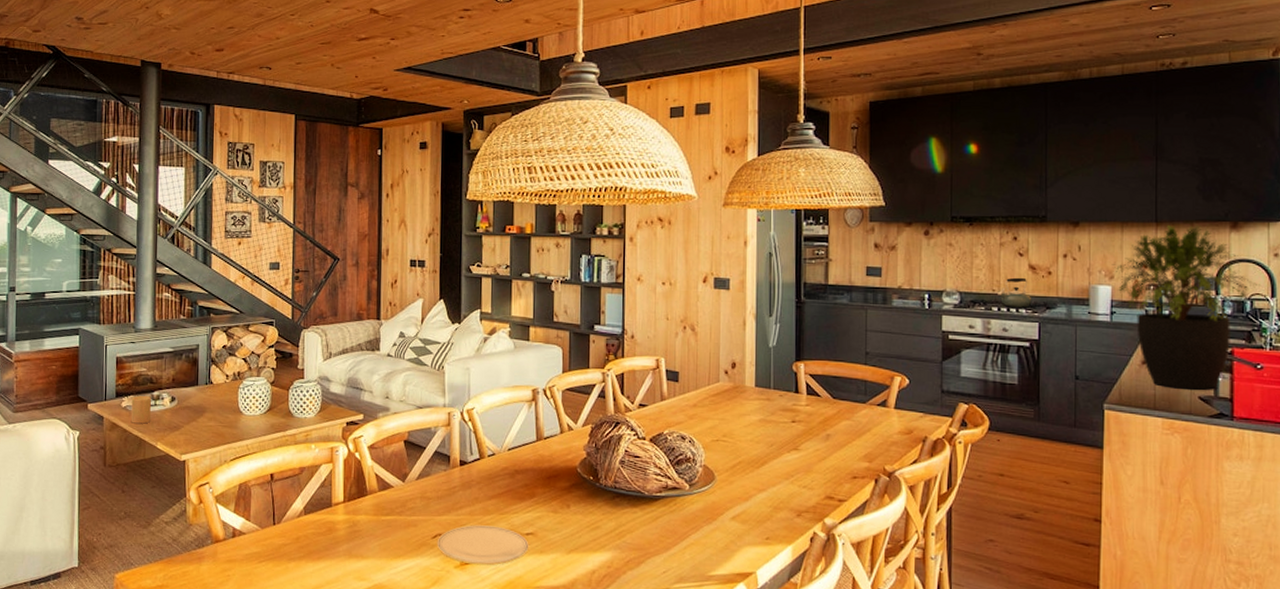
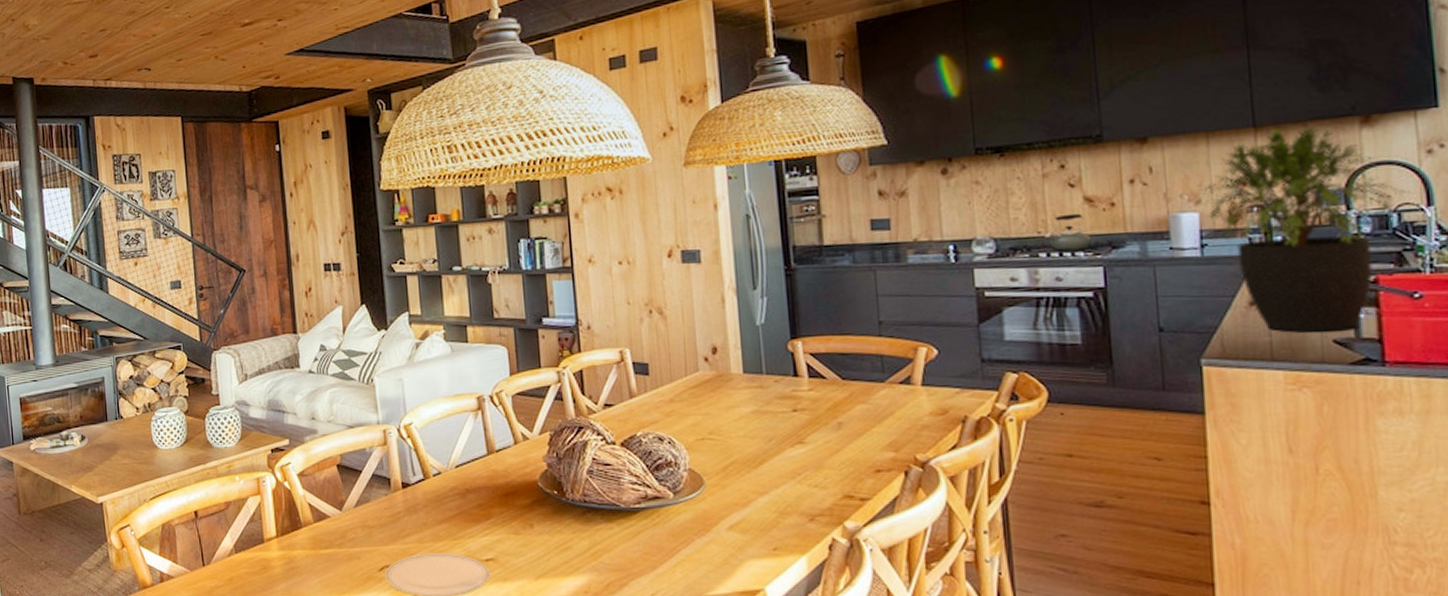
candle: present [131,395,151,424] -> none [39,436,62,467]

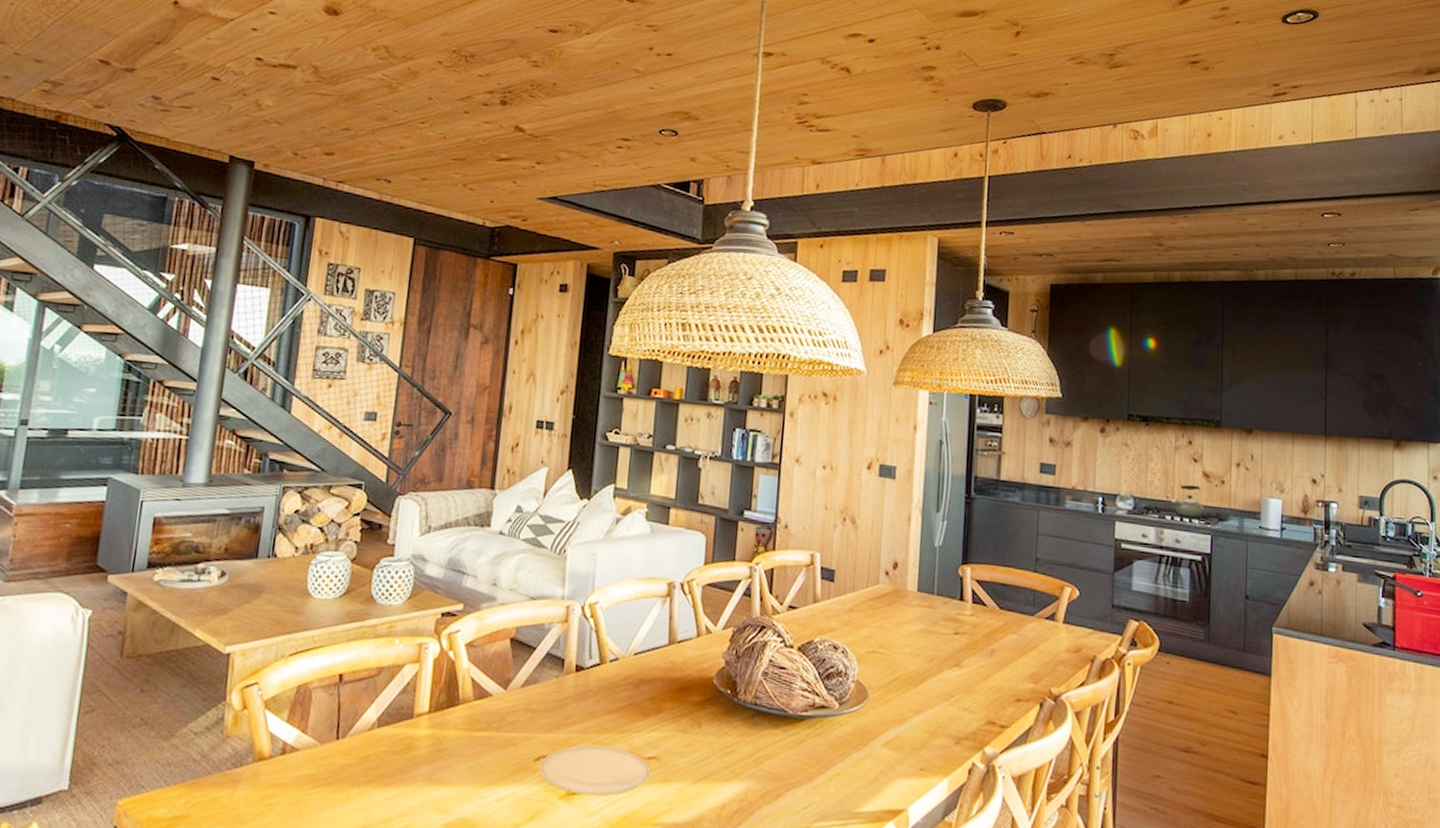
potted plant: present [1197,123,1412,333] -> none [1283,438,1422,618]

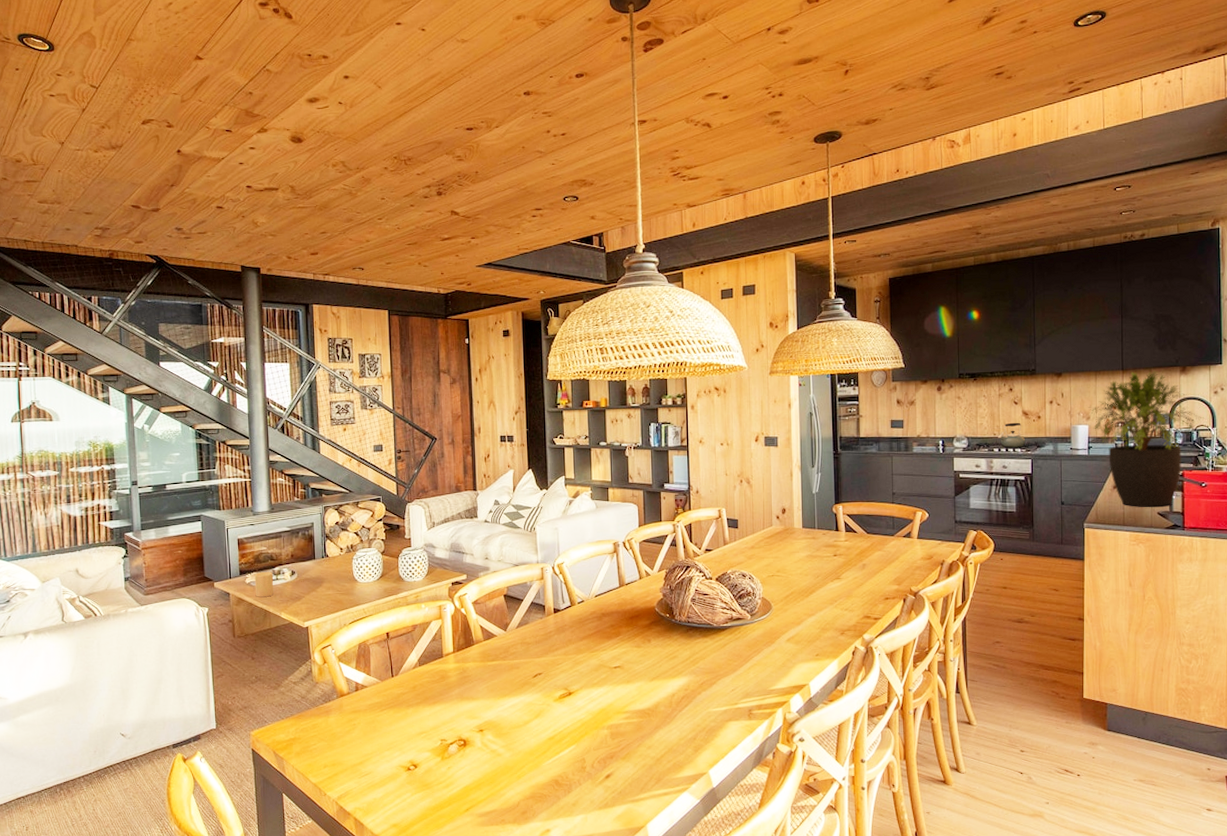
candle: none [163,567,194,604] -> present [254,571,273,597]
plate: present [539,745,651,797] -> none [537,663,617,697]
potted plant: none [1283,438,1422,618] -> present [1088,370,1205,508]

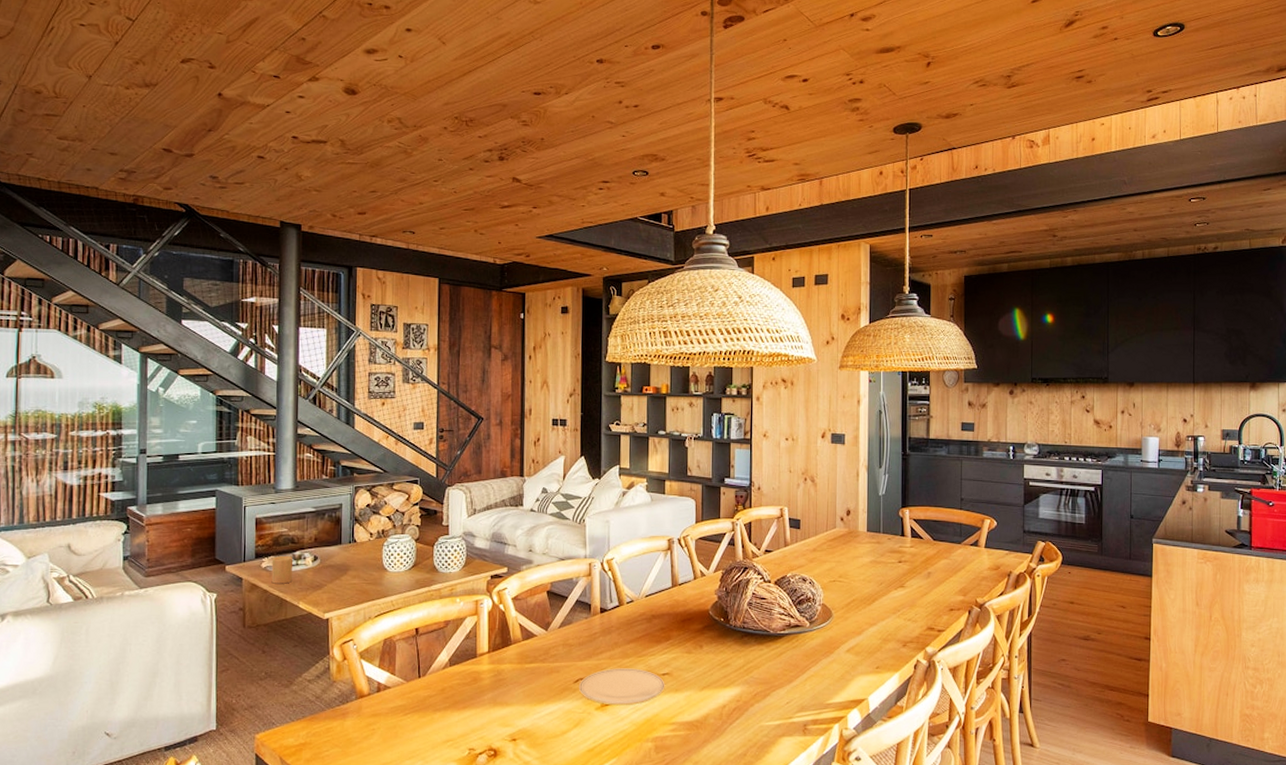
plate: none [537,663,617,697] -> present [578,668,665,706]
kettle: present [998,422,1026,448] -> none [1069,431,1097,457]
potted plant: present [1088,370,1205,508] -> none [1159,384,1273,526]

